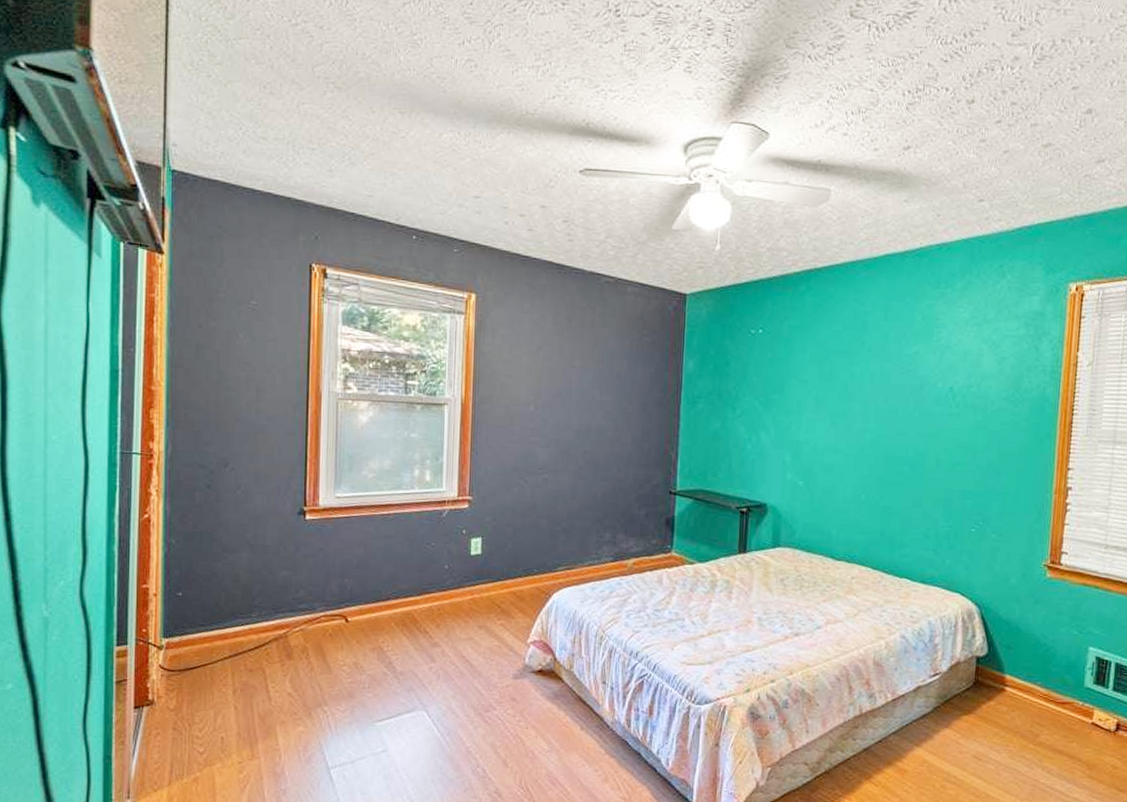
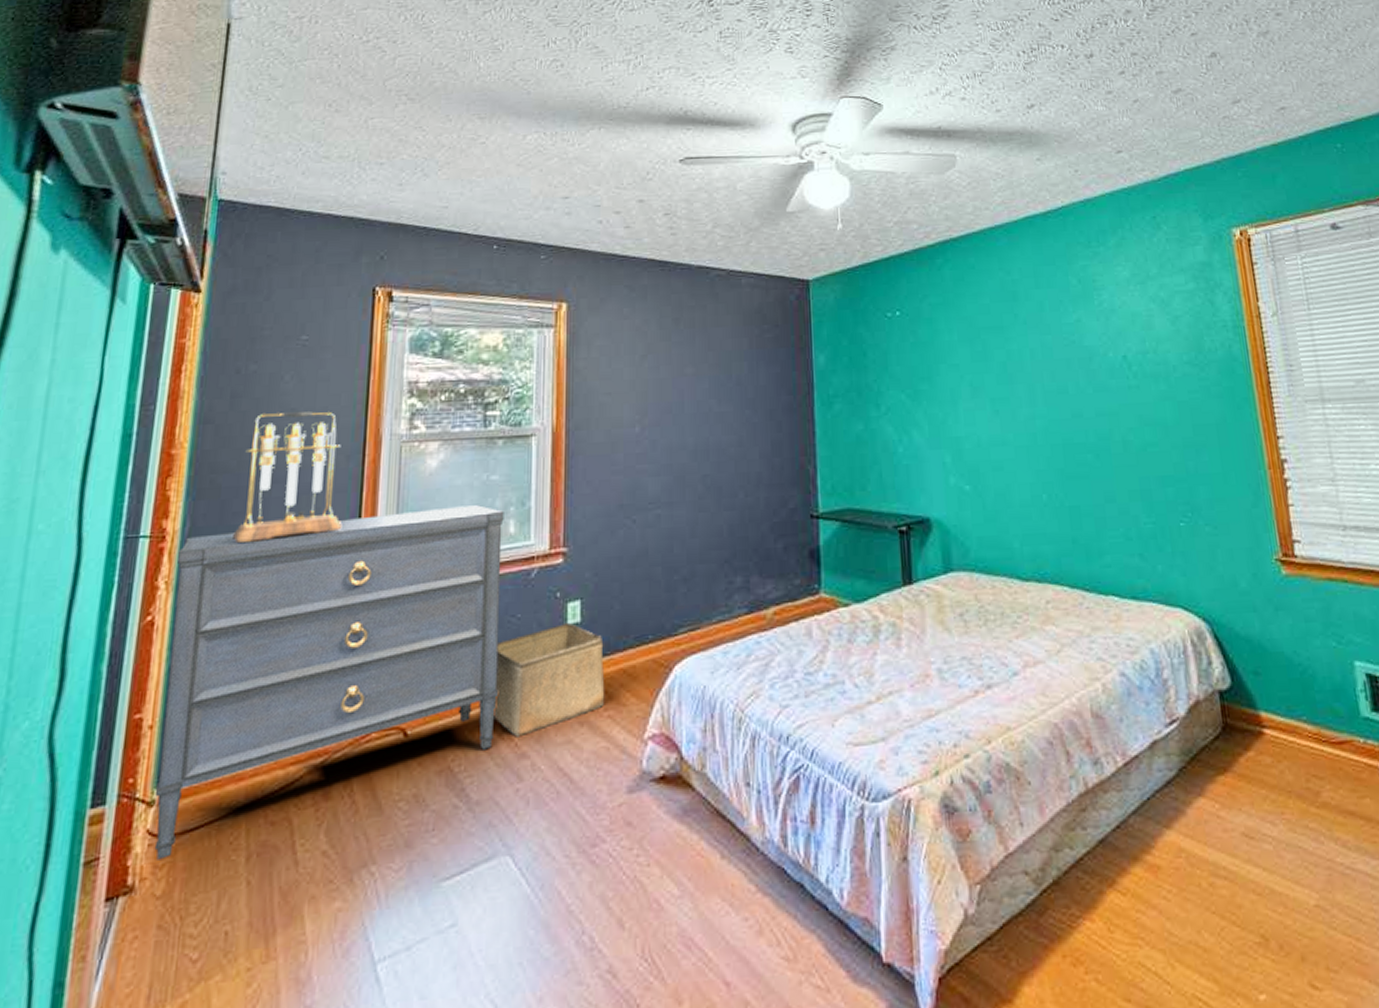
dresser: none [164,455,422,686] -> present [154,505,504,860]
table lamp: none [206,364,292,466] -> present [233,411,342,542]
storage bin: none [413,553,499,632] -> present [493,622,605,737]

